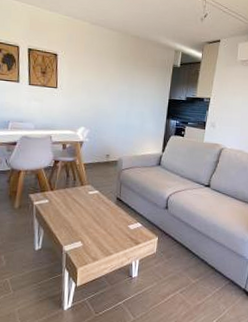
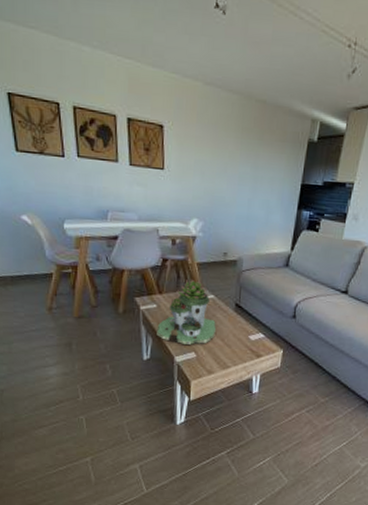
succulent planter: none [48,177,100,235] -> present [157,279,216,345]

